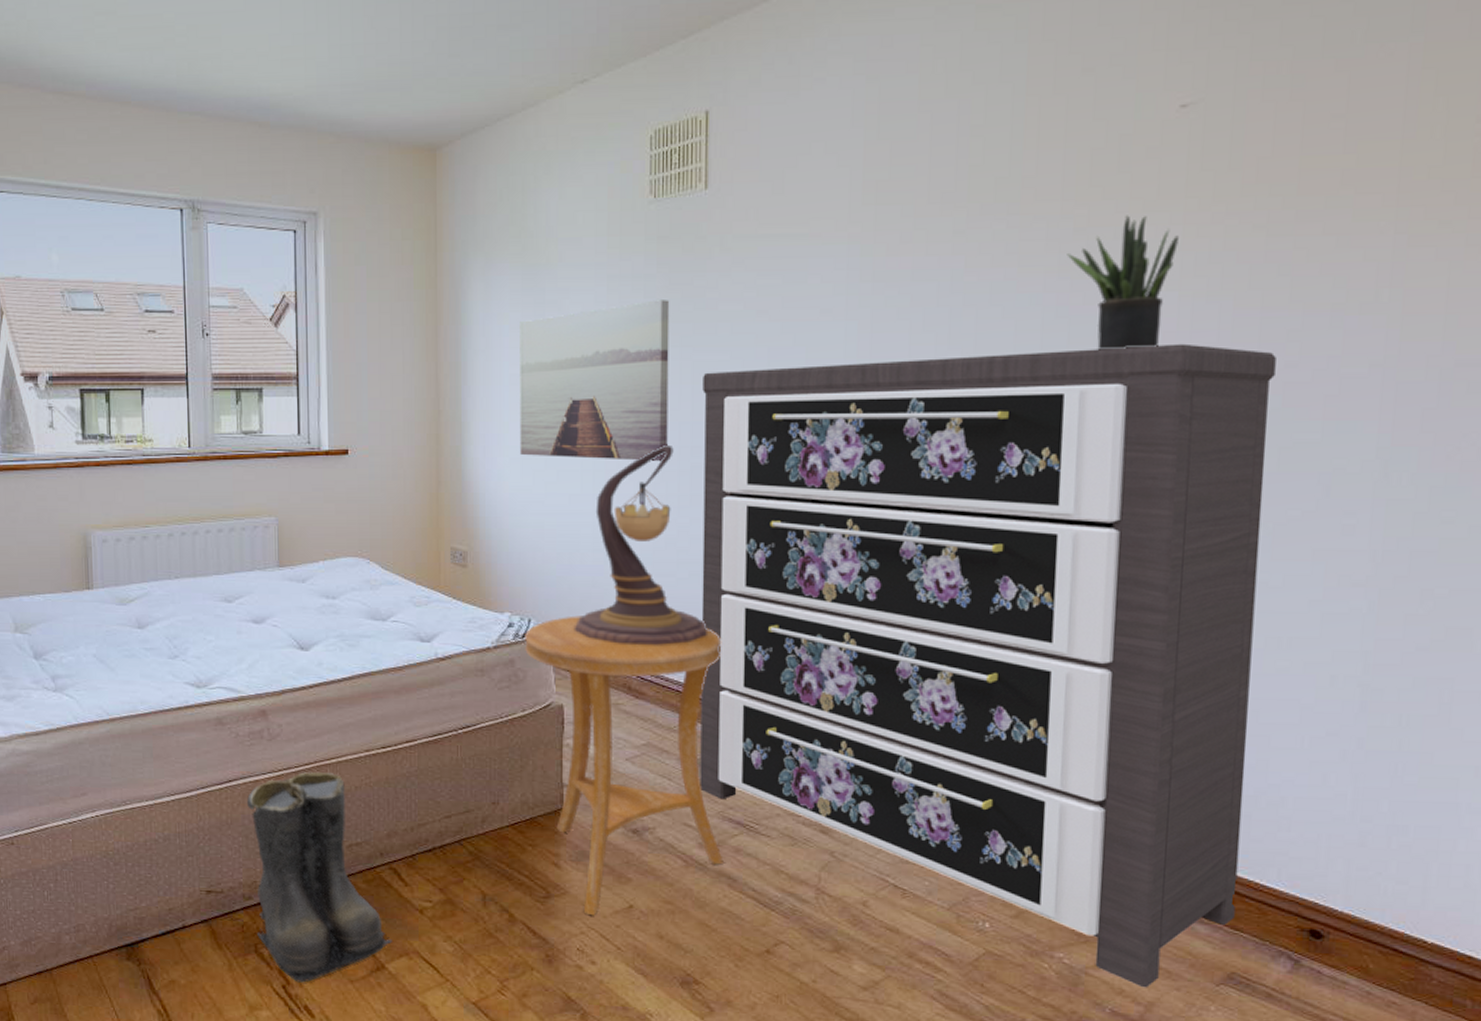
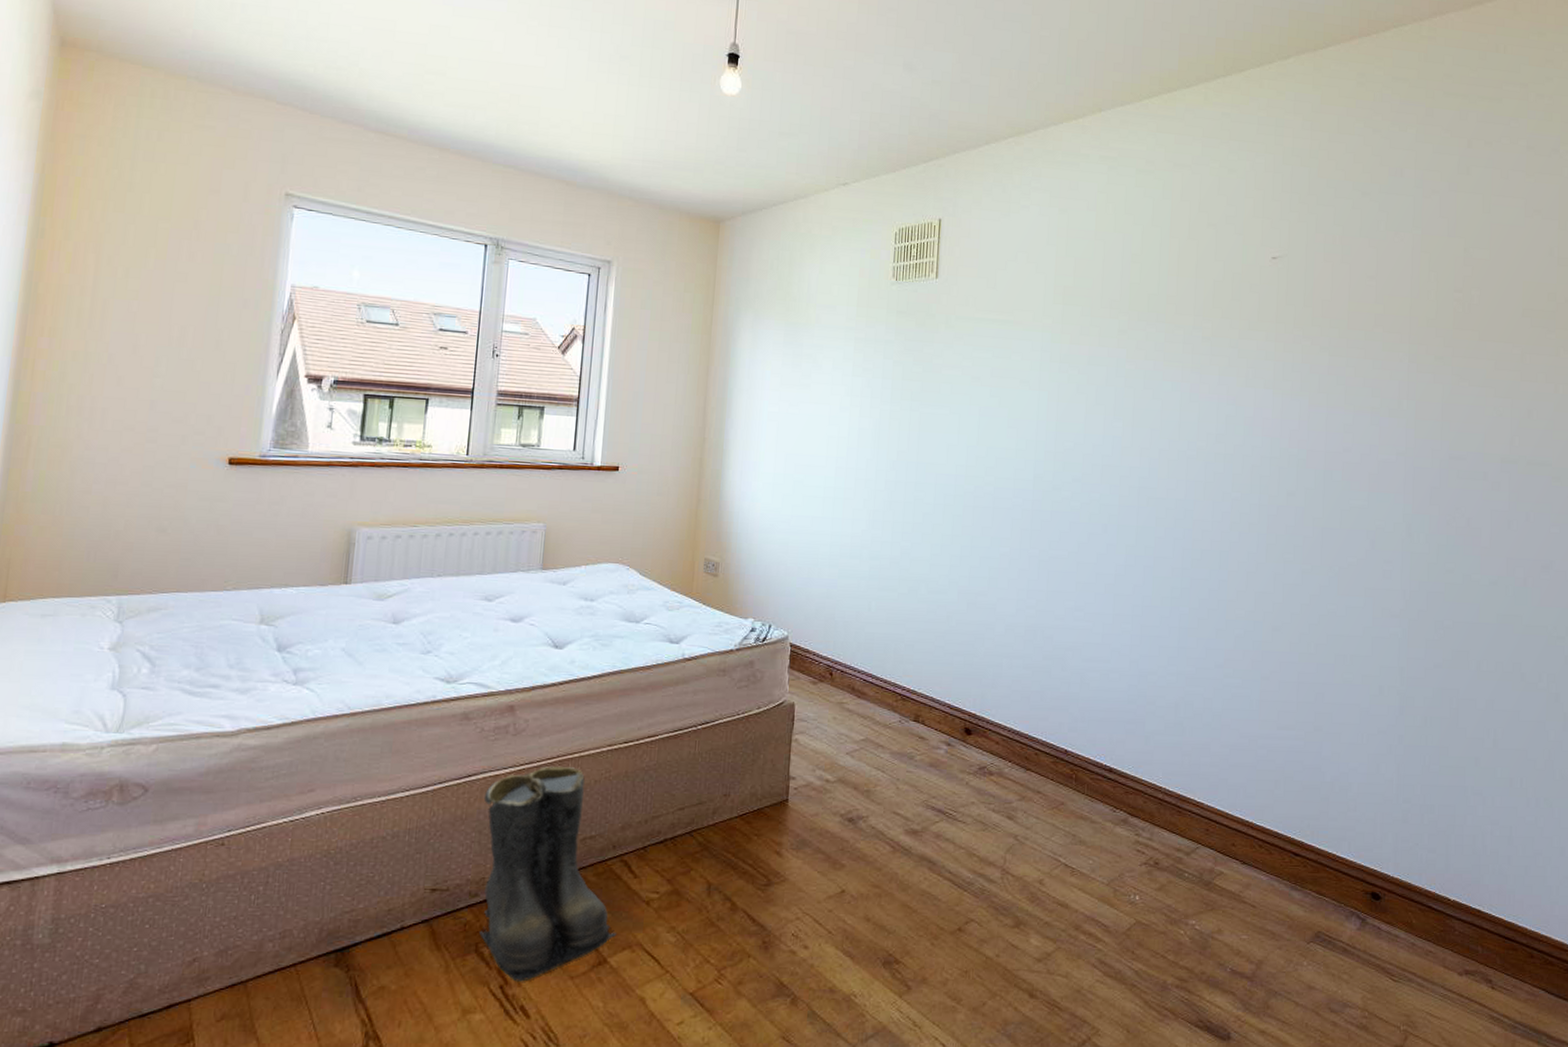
wall art: present [519,300,670,461] -> none [772,361,904,493]
side table: present [525,615,724,916] -> none [764,623,933,902]
candle holder: present [574,444,707,646] -> none [808,479,921,652]
dresser: present [700,343,1276,988] -> none [908,423,1337,948]
potted plant: present [1067,215,1179,351] -> none [1197,331,1272,430]

